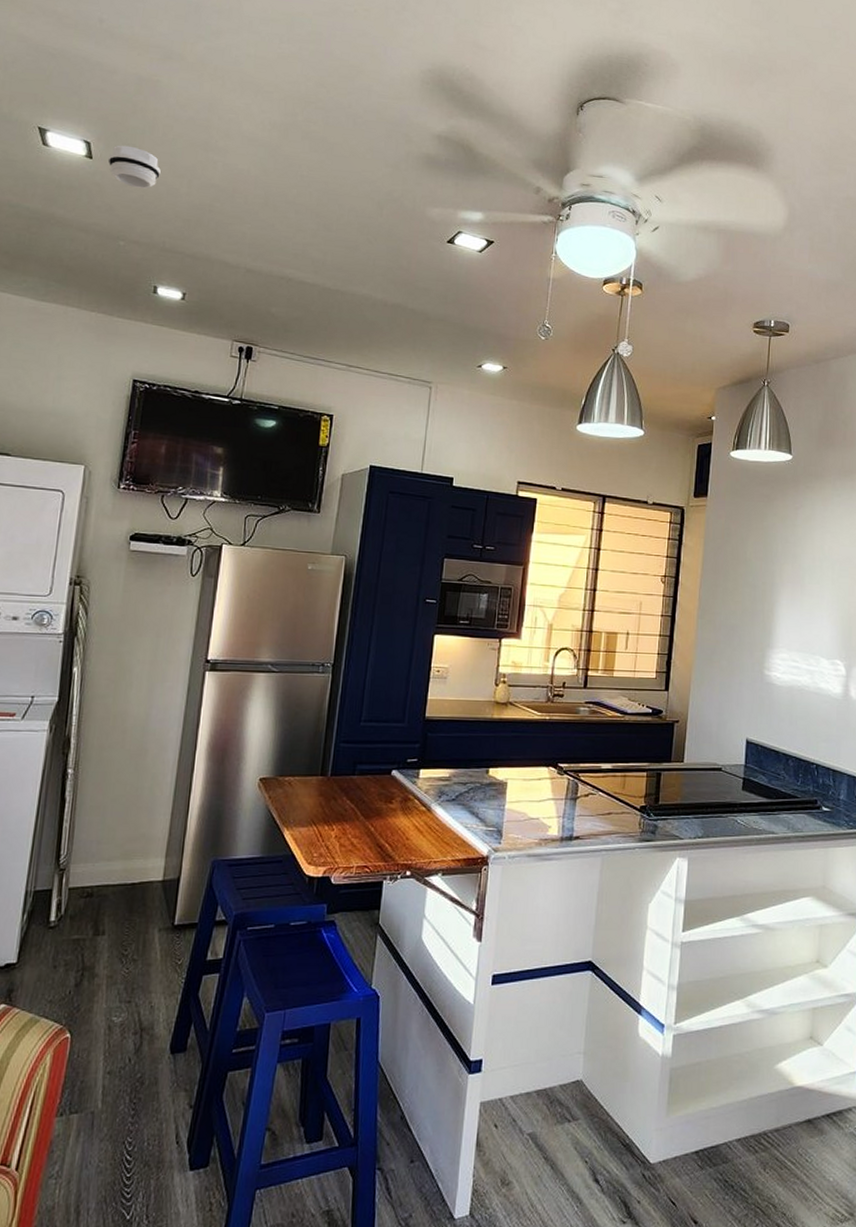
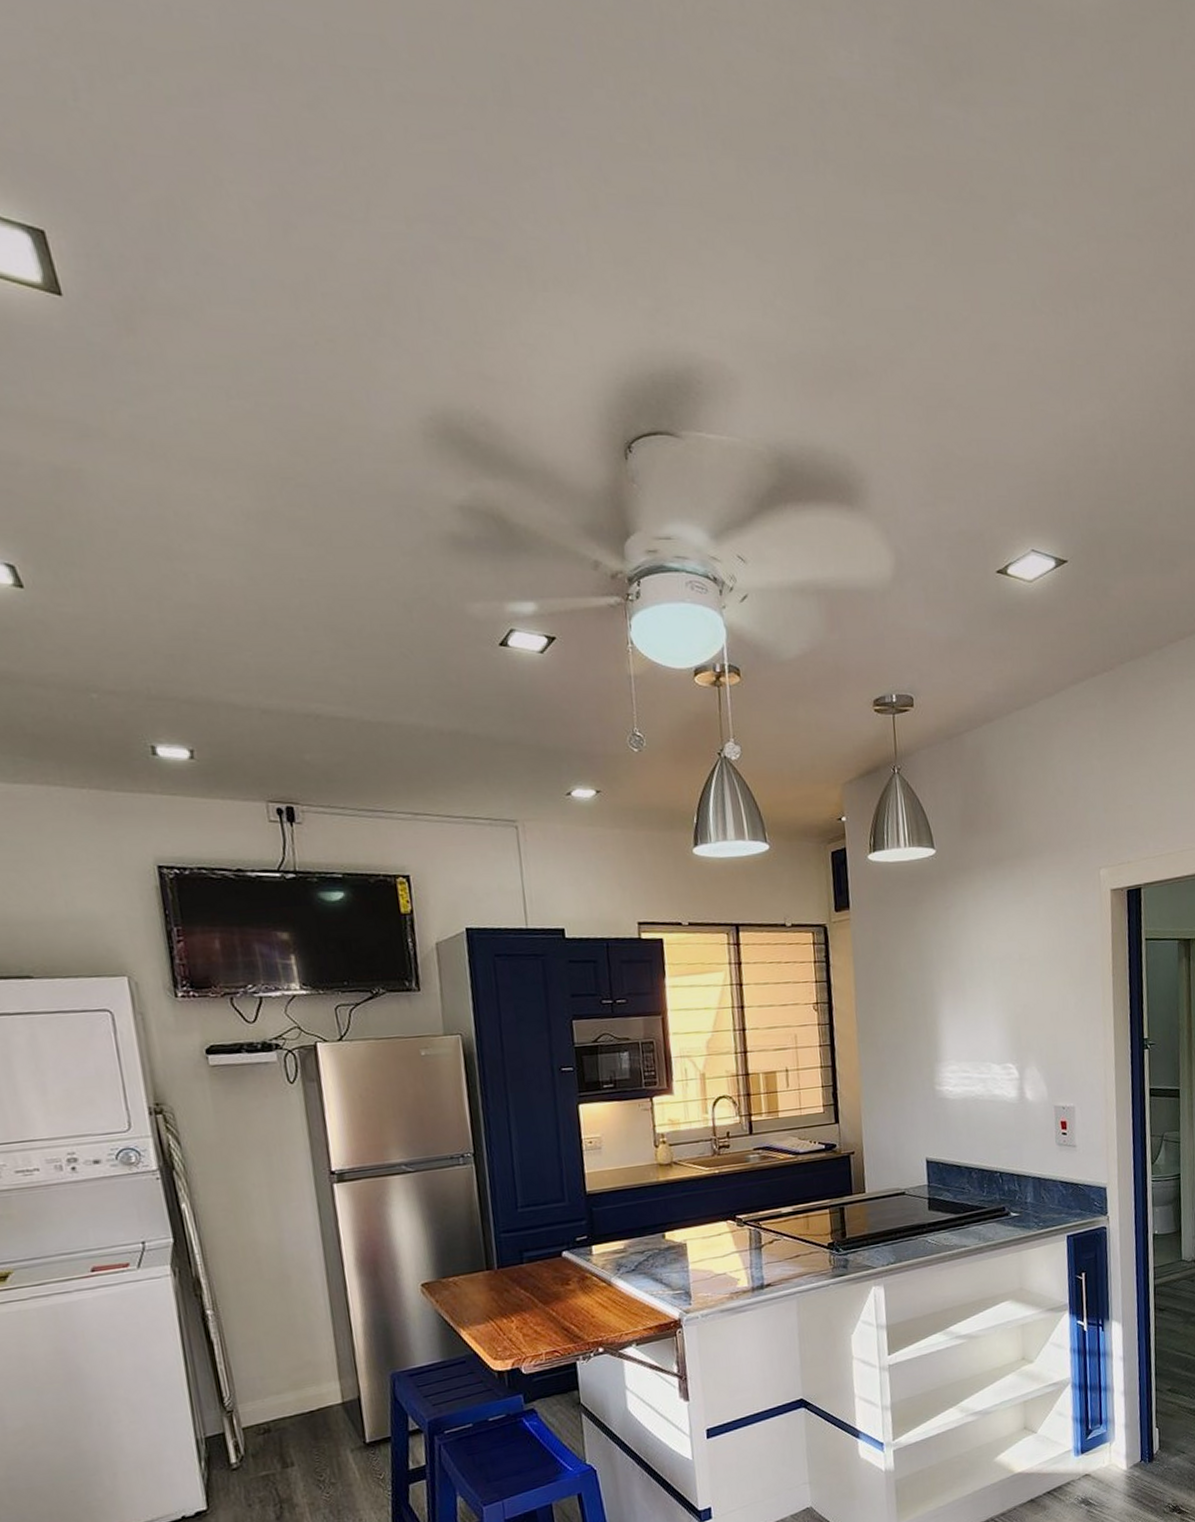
smoke detector: present [108,145,161,189] -> none [43,564,119,620]

